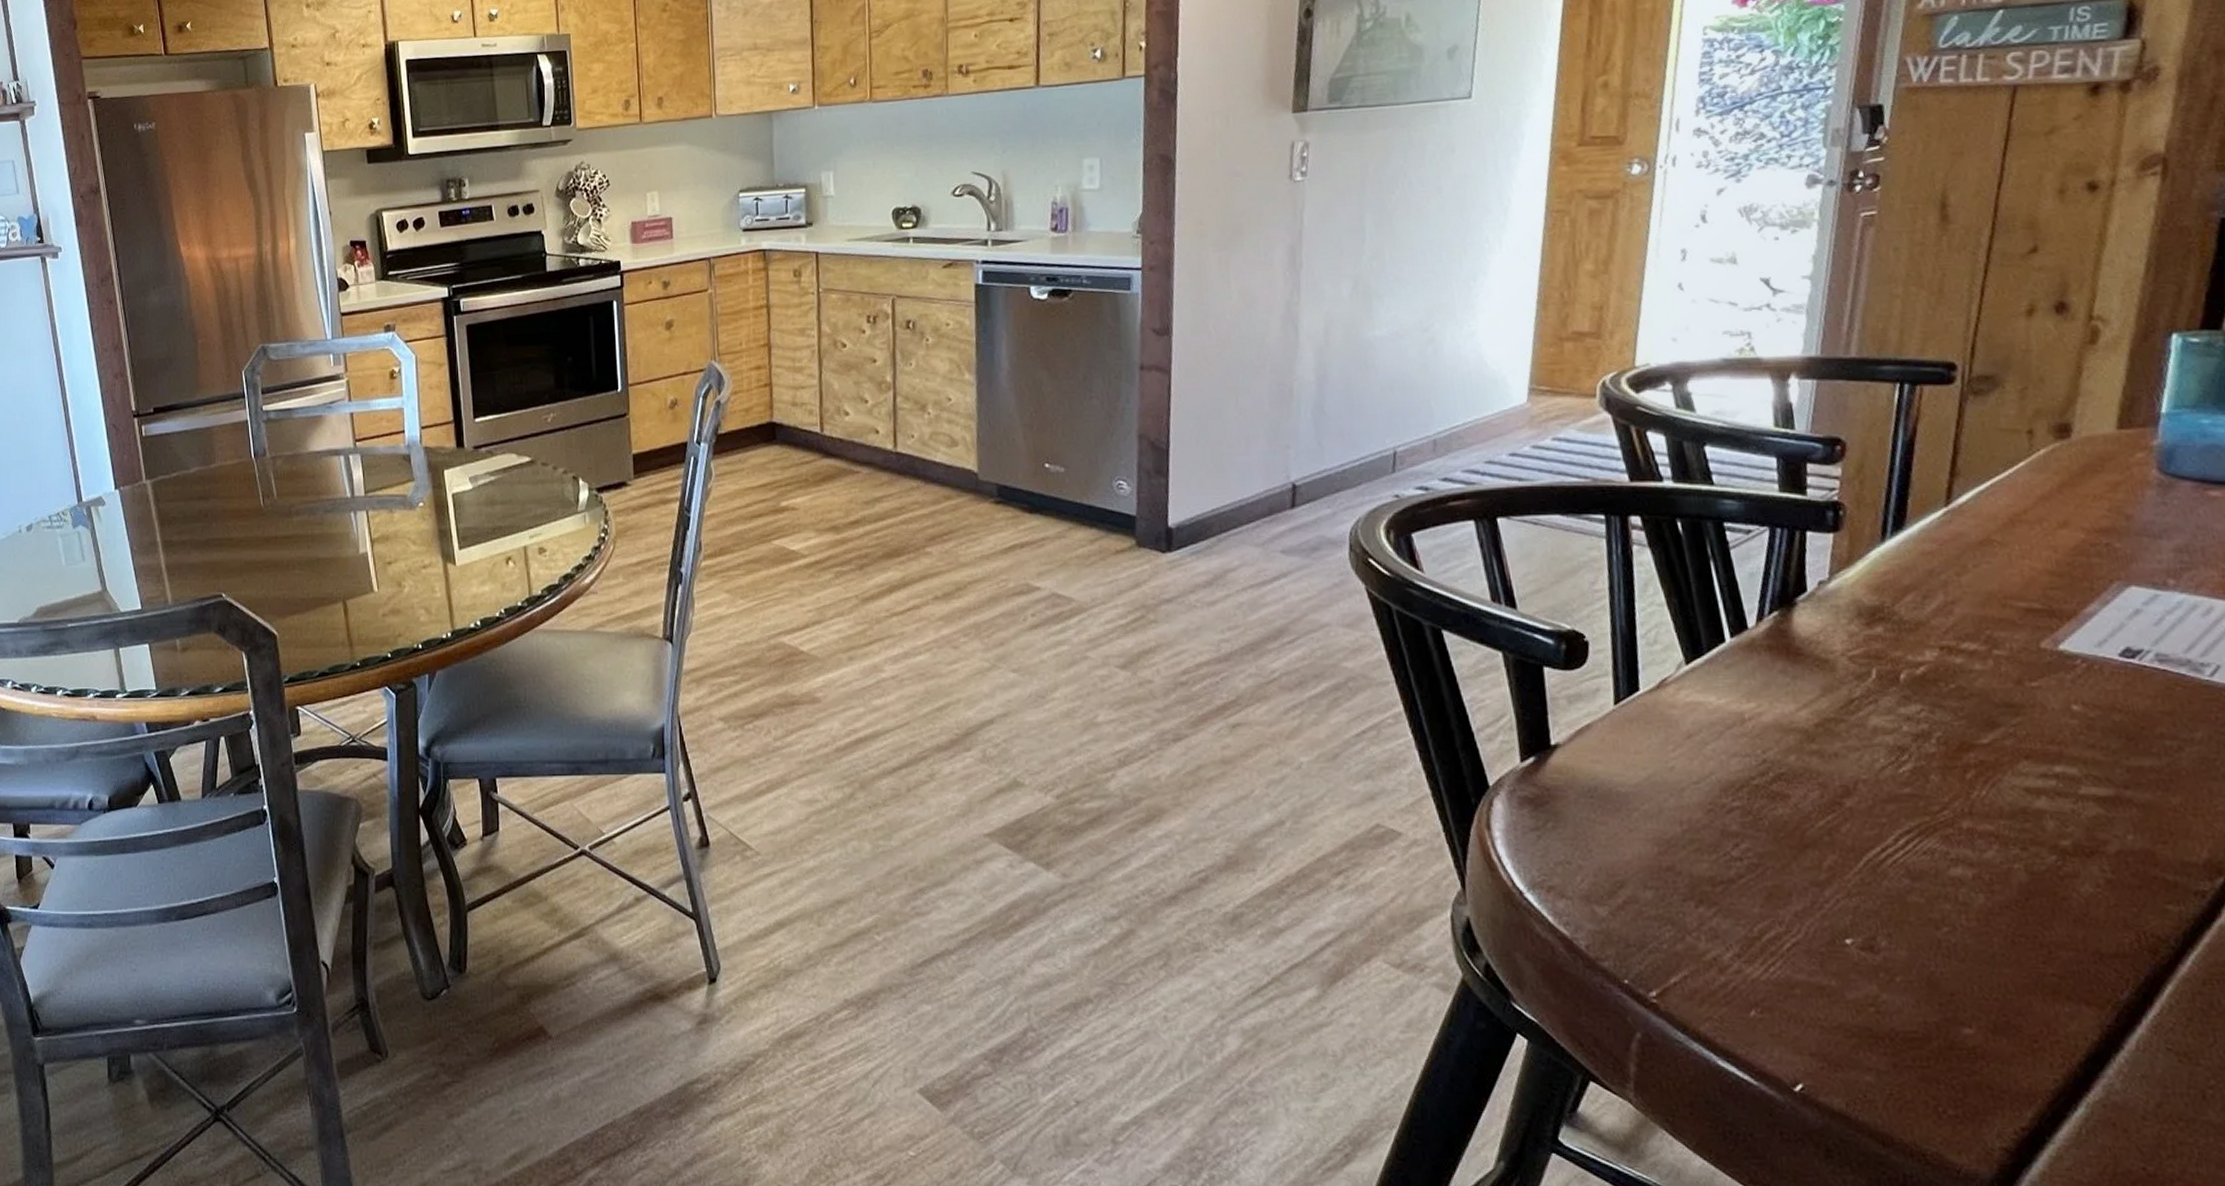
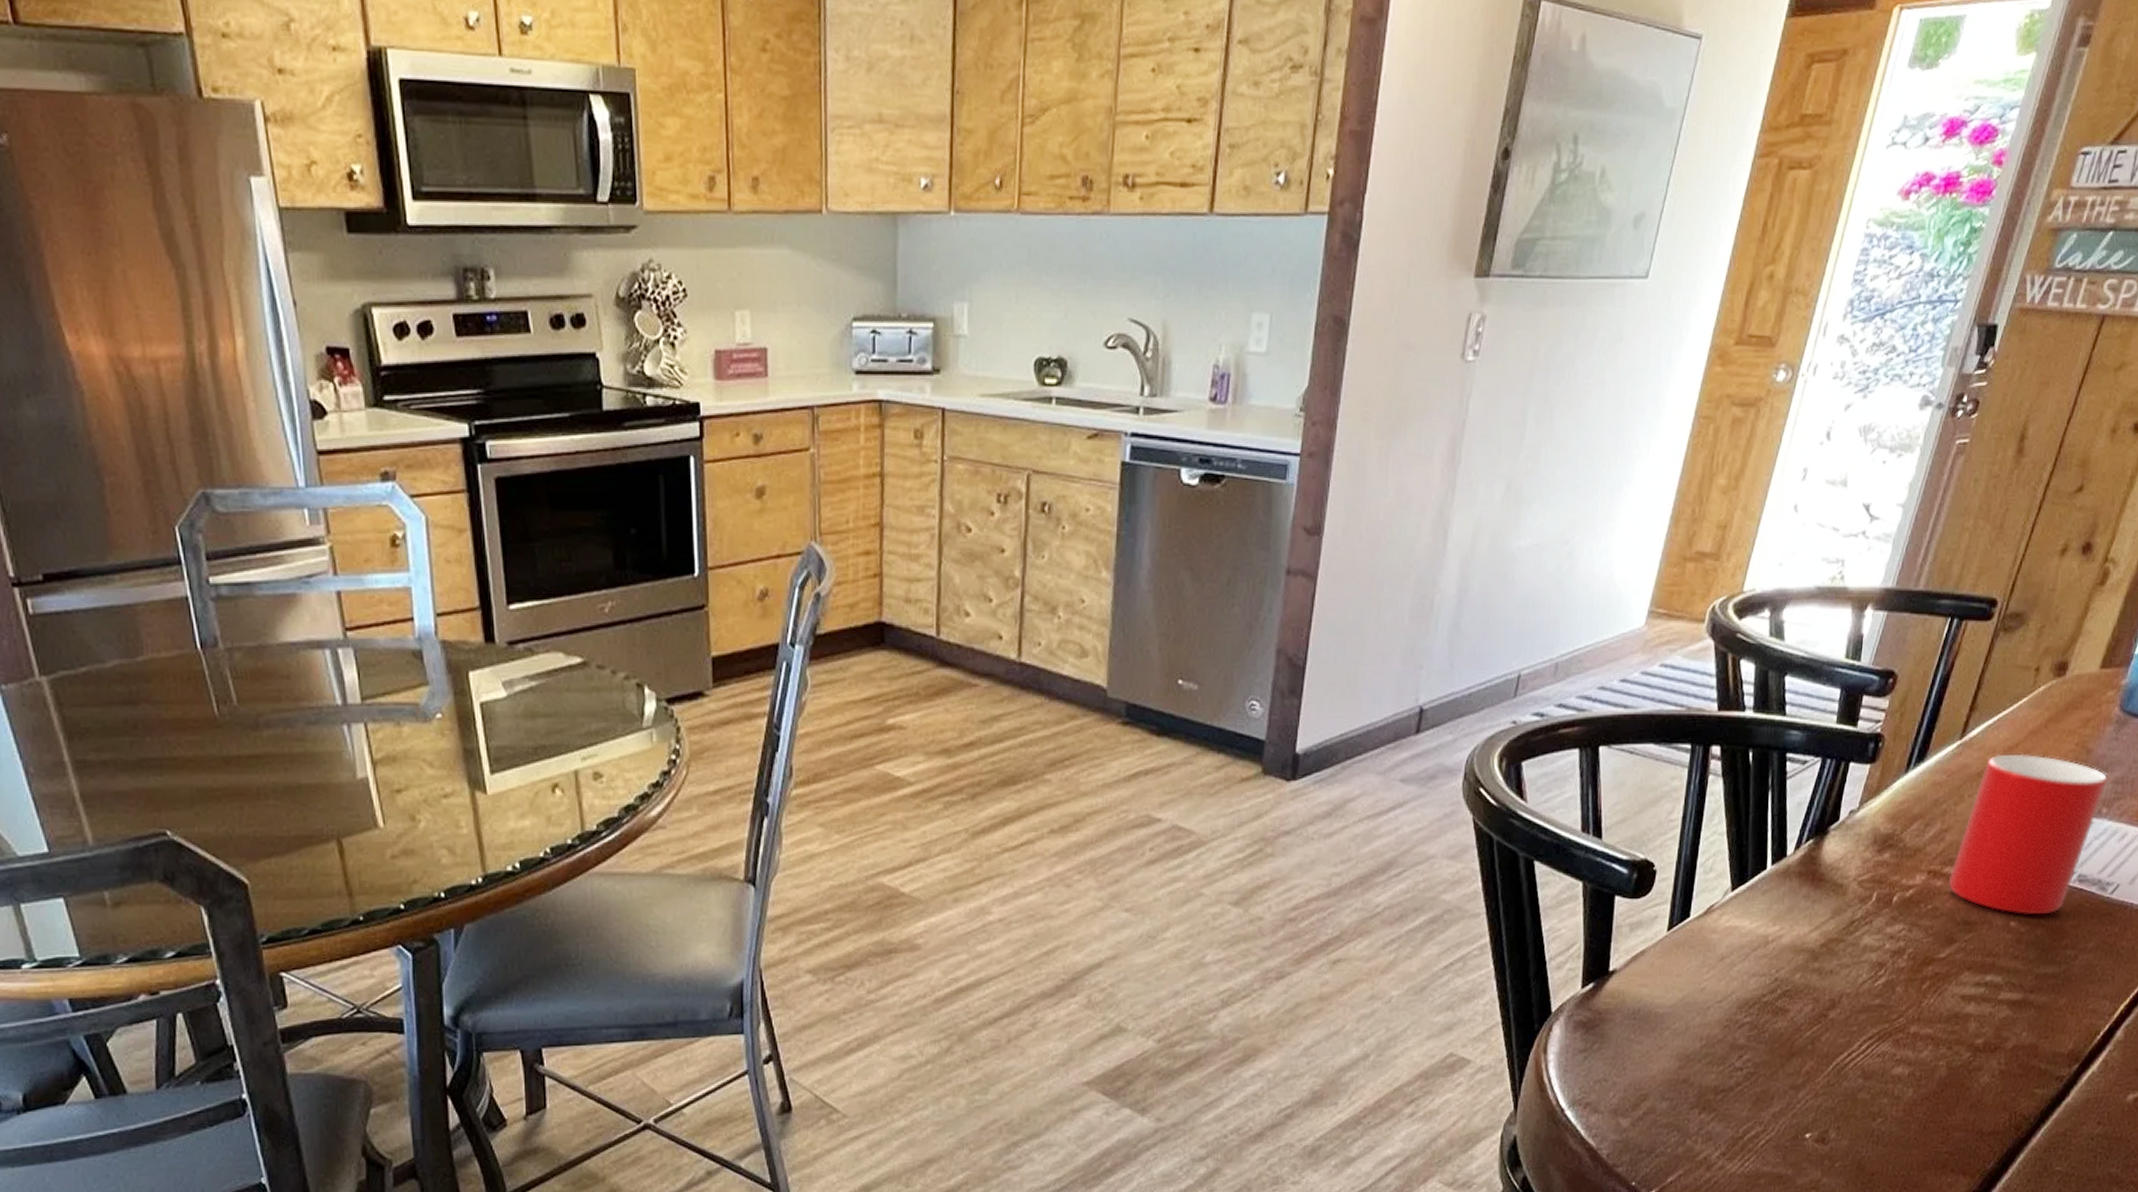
cup: none [1971,520,2166,699] -> present [1948,753,2108,916]

